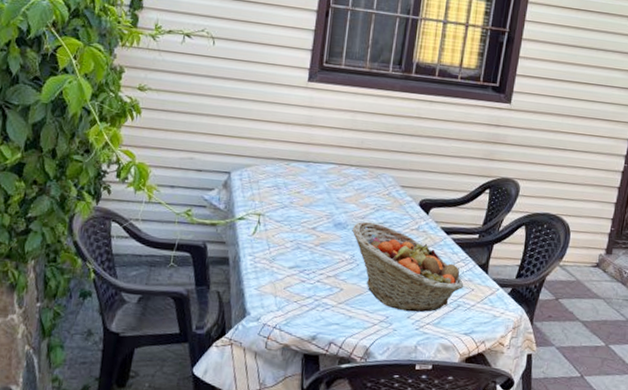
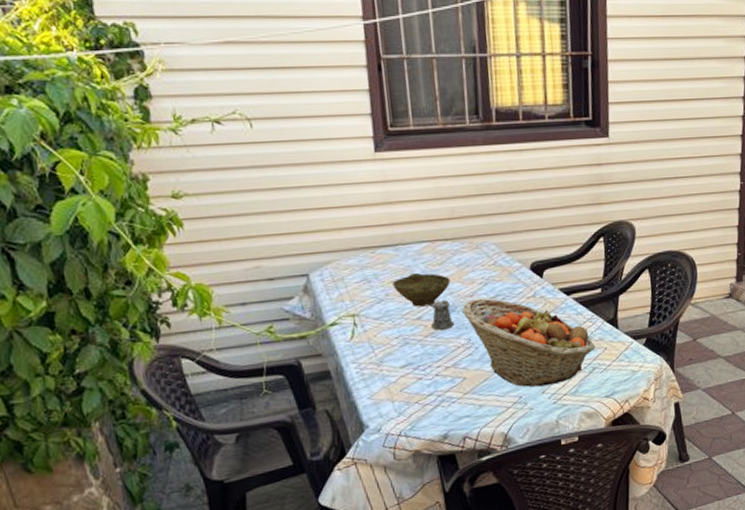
bowl: none [298,188,348,220] -> present [392,272,450,307]
pepper shaker: none [320,216,344,243] -> present [423,300,455,330]

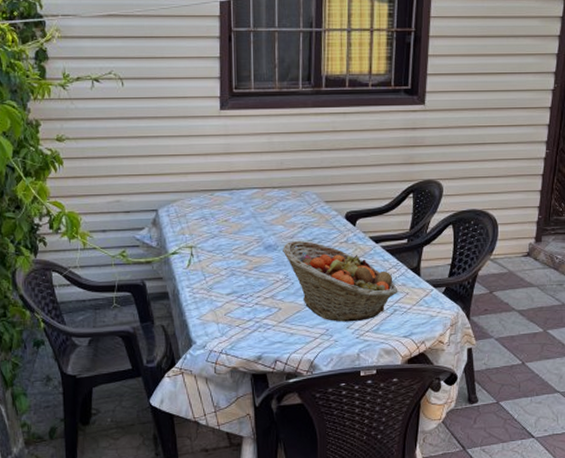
bowl: present [392,272,450,307] -> none [225,214,275,244]
pepper shaker: present [423,300,455,330] -> none [250,240,275,265]

